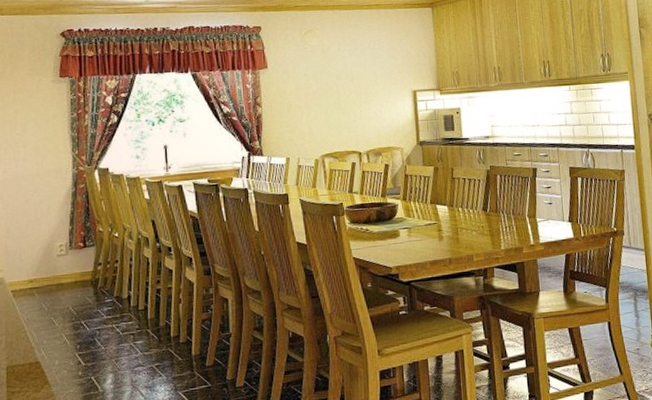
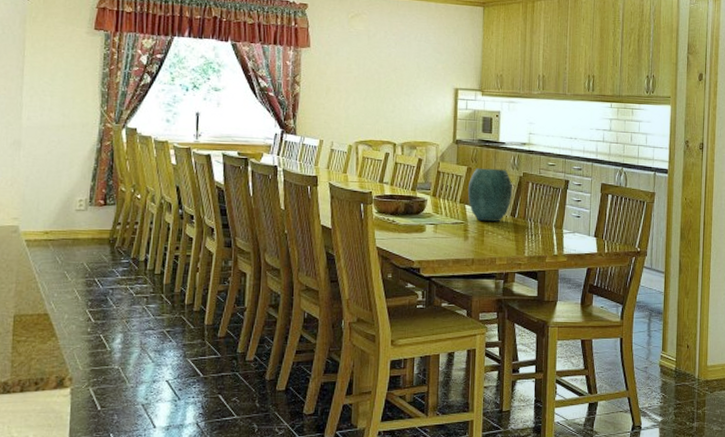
vase: none [436,165,482,219] -> present [467,168,513,221]

